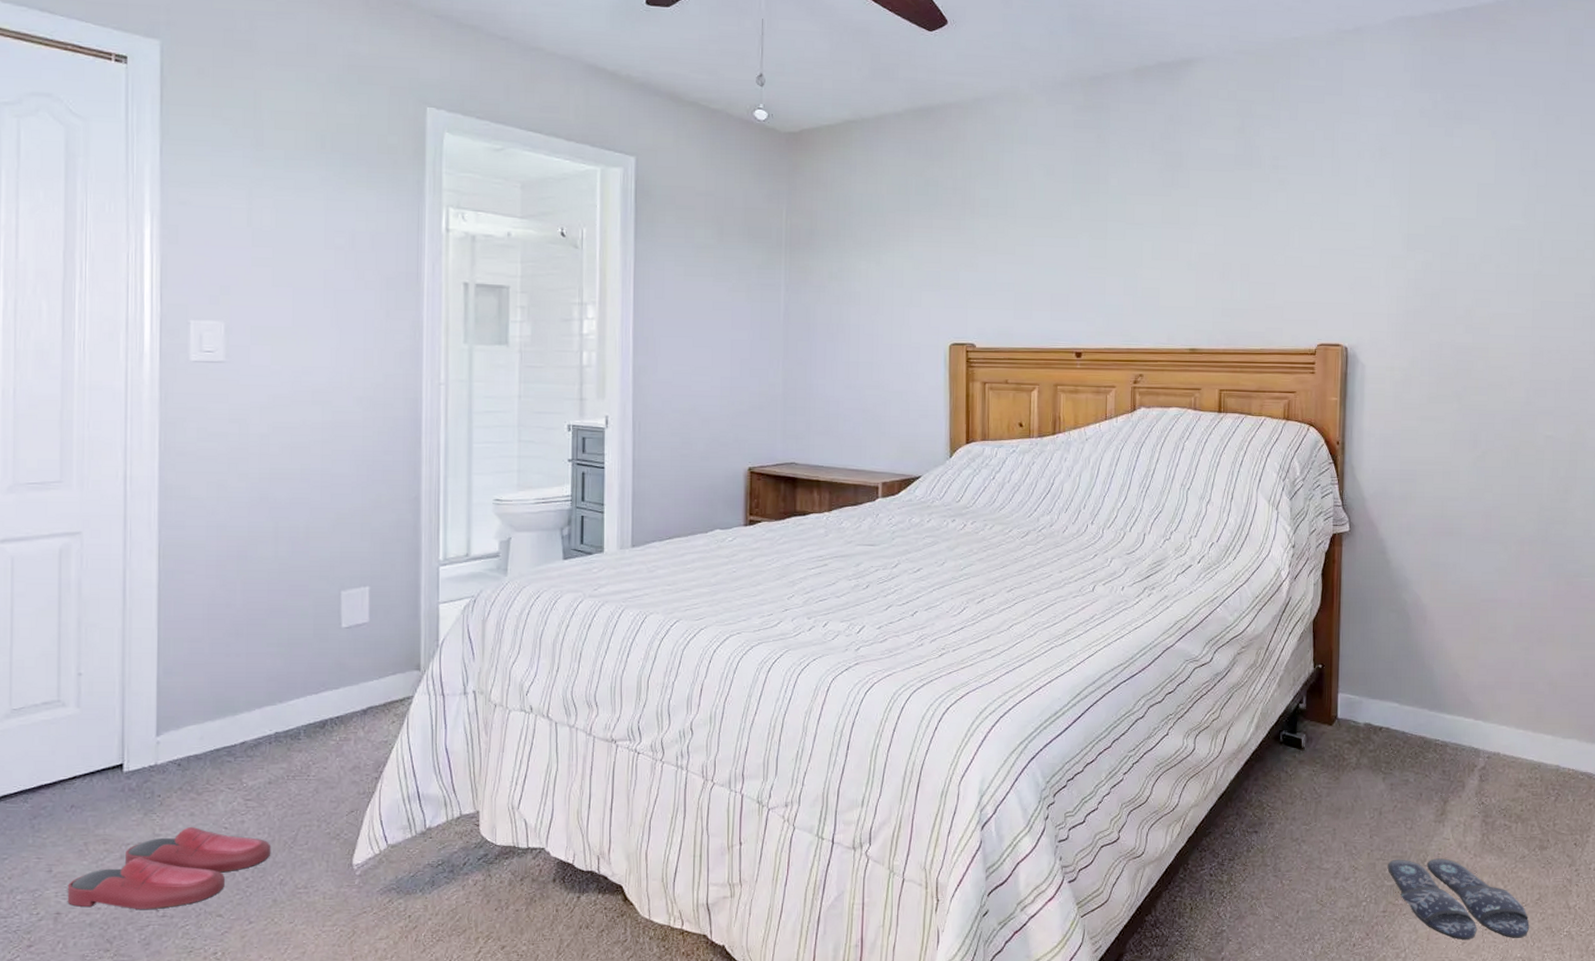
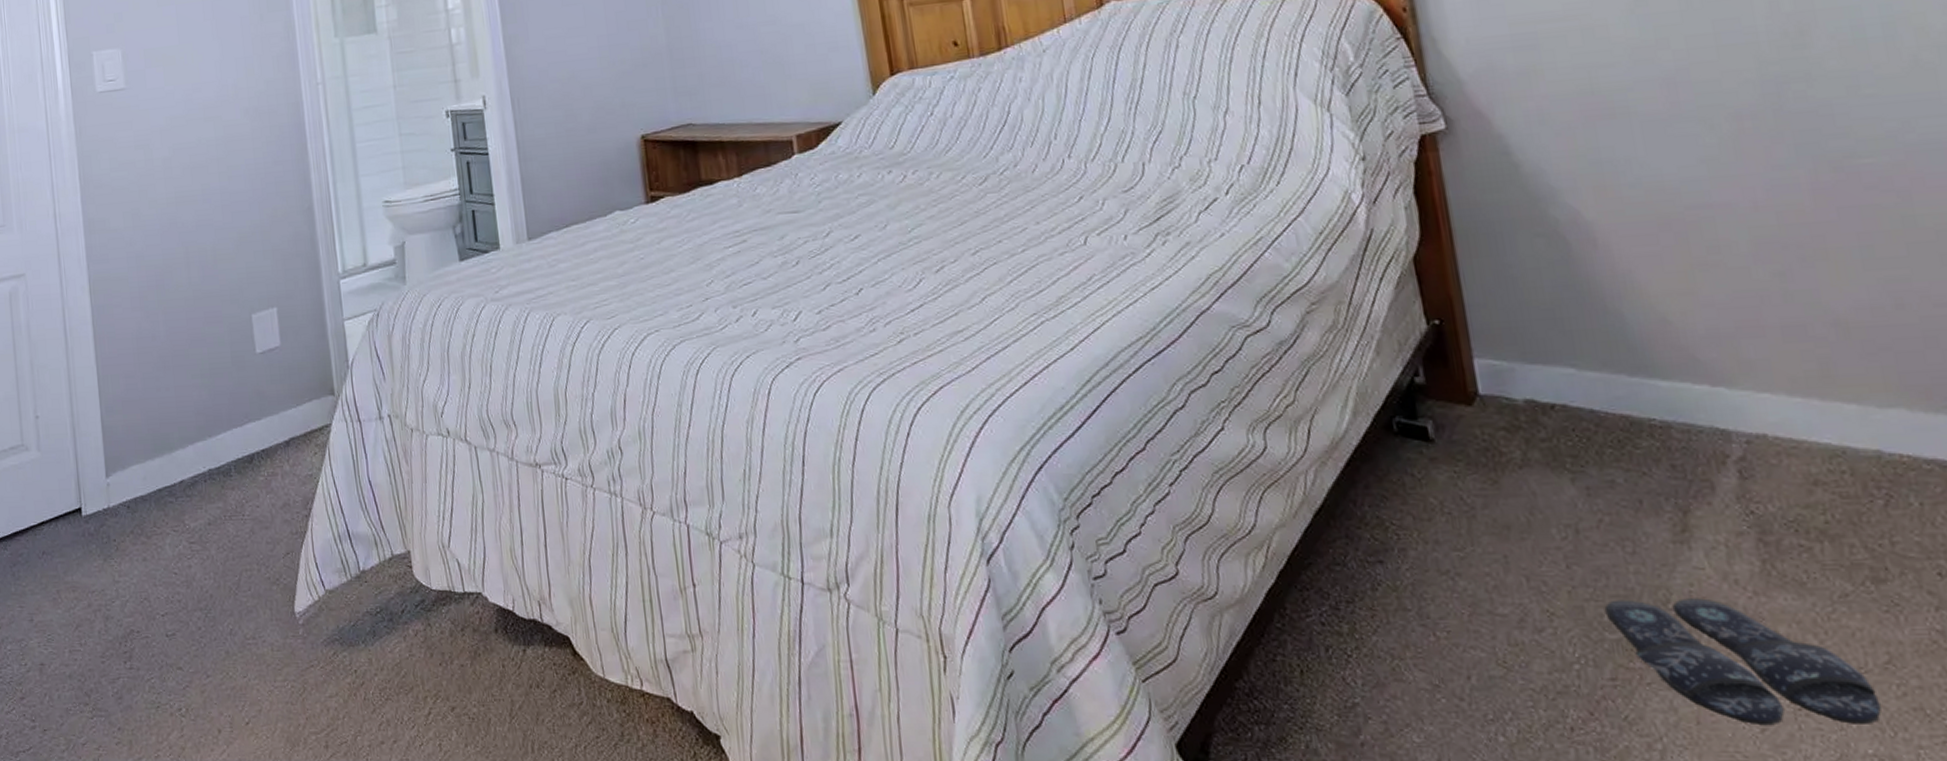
slippers: present [67,826,271,909] -> none [47,572,219,661]

